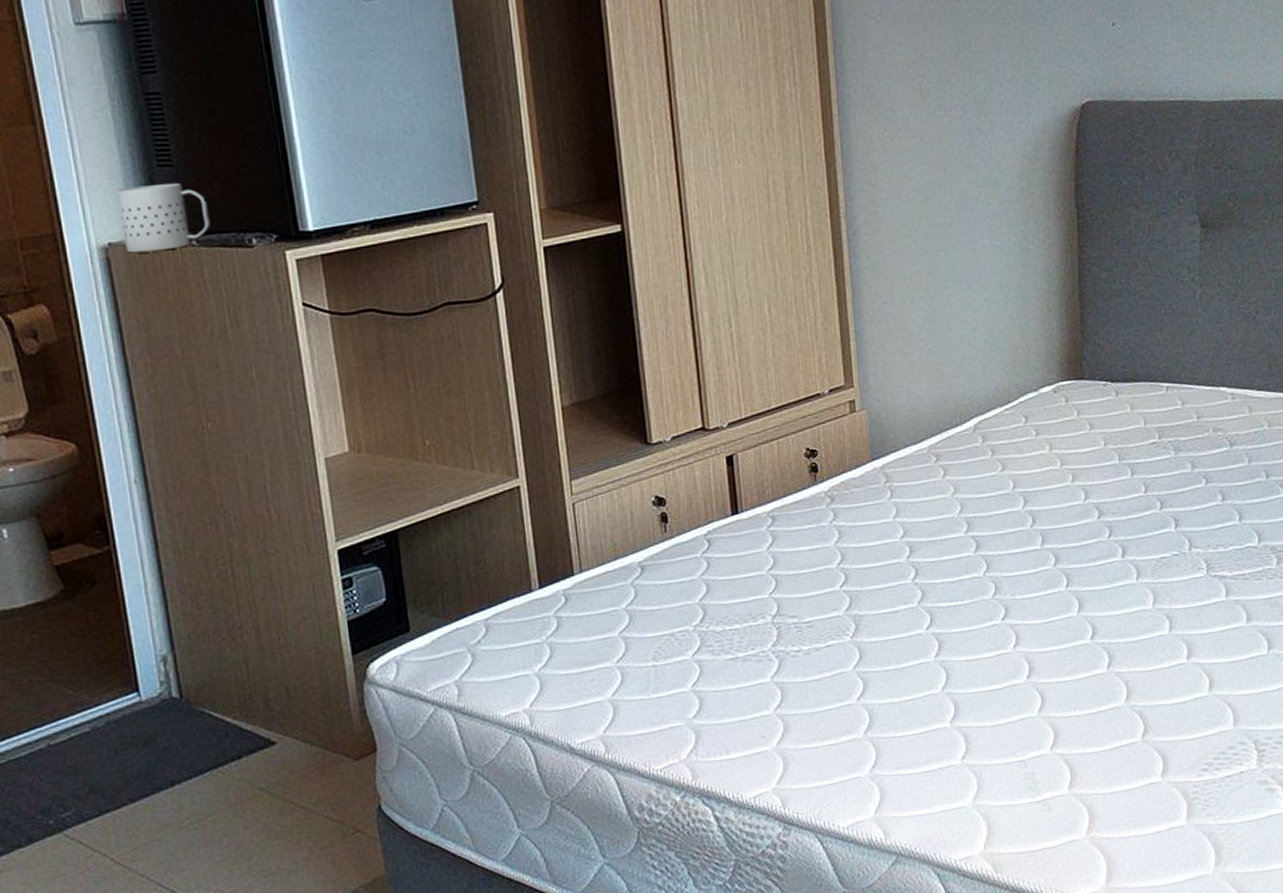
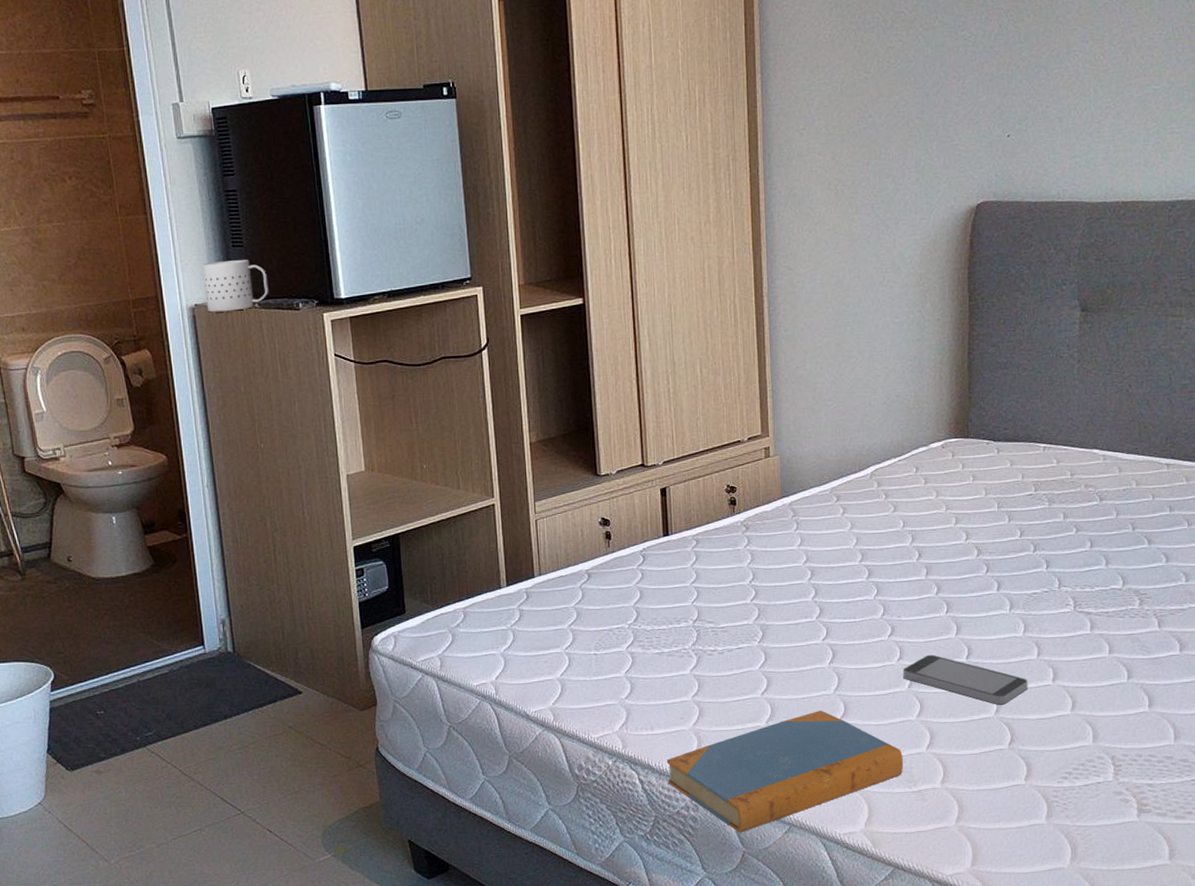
book: none [746,713,1025,871] -> present [666,710,903,833]
smartphone: none [1020,637,1161,692] -> present [903,654,1028,705]

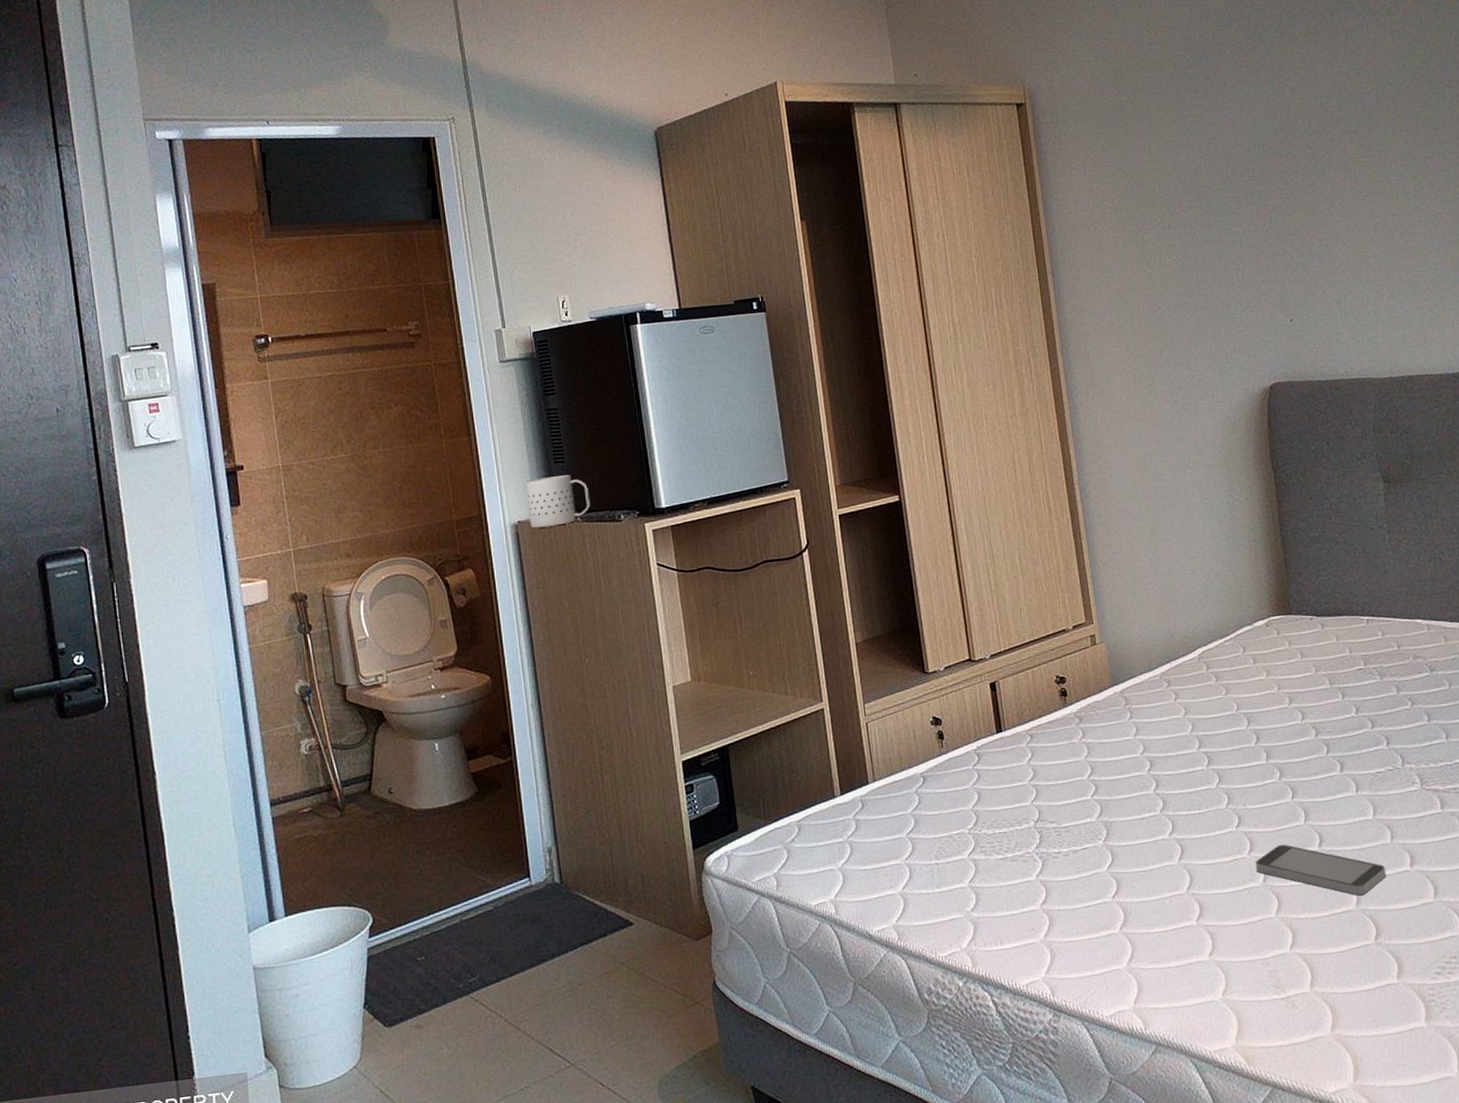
book: present [666,710,903,833] -> none [1019,912,1269,1057]

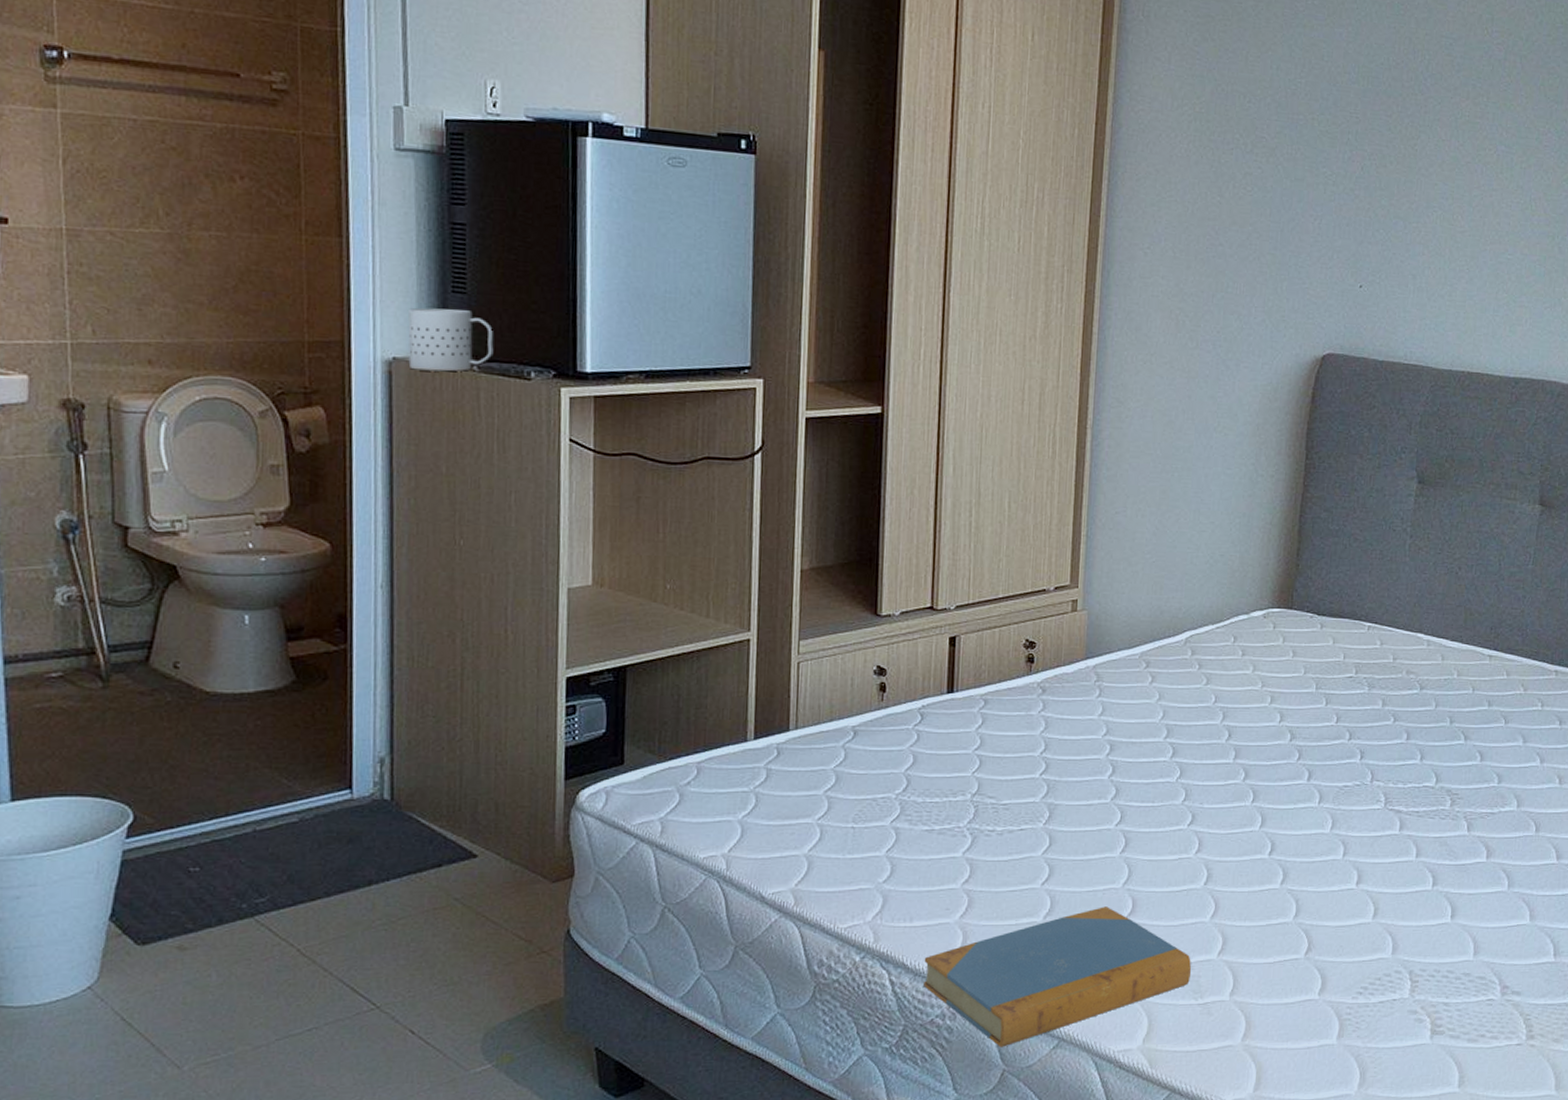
book: none [1019,912,1269,1057] -> present [924,906,1191,1048]
smartphone: present [1255,844,1386,896] -> none [1199,848,1331,909]

